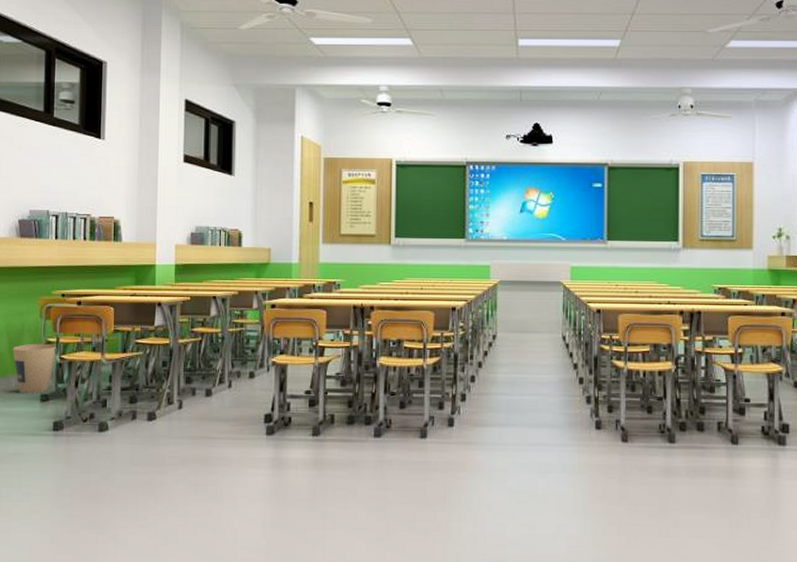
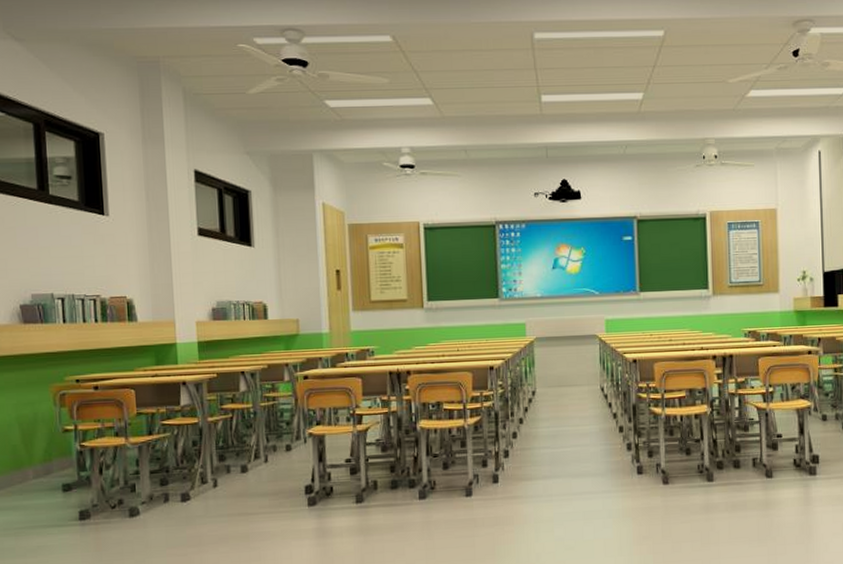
trash can: present [12,343,57,394] -> none [26,431,76,485]

